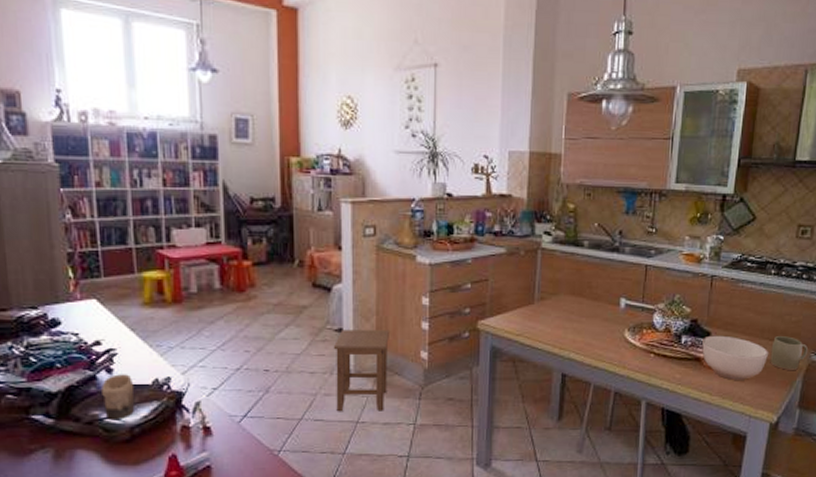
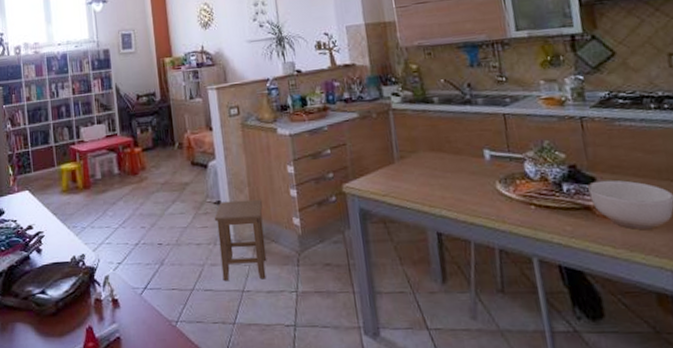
candle: present [101,374,135,421] -> none [33,253,58,296]

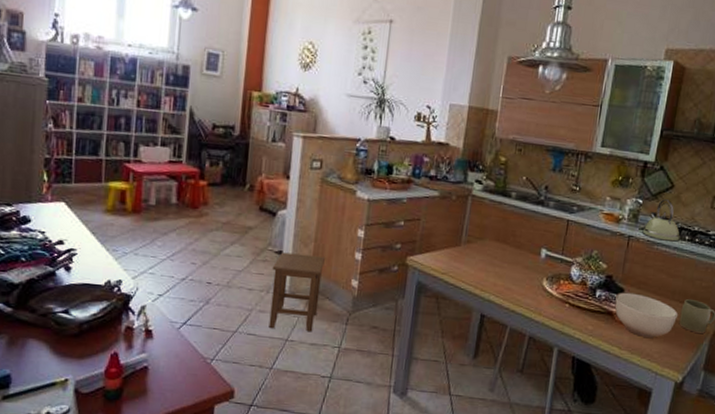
kettle: none [594,69,644,115] -> present [642,199,681,242]

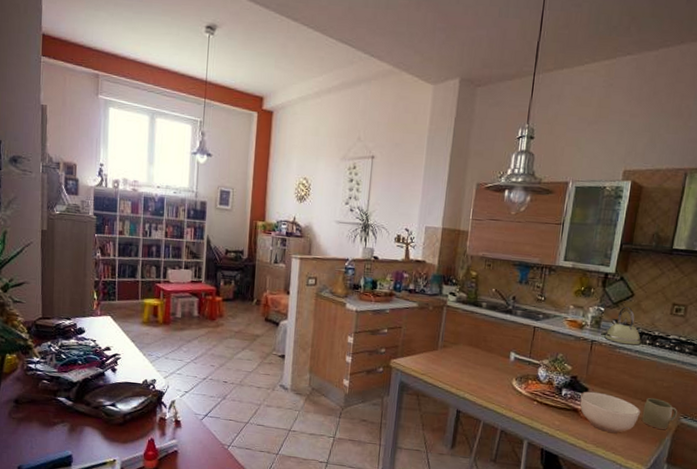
stool: present [269,252,326,332] -> none [274,356,321,424]

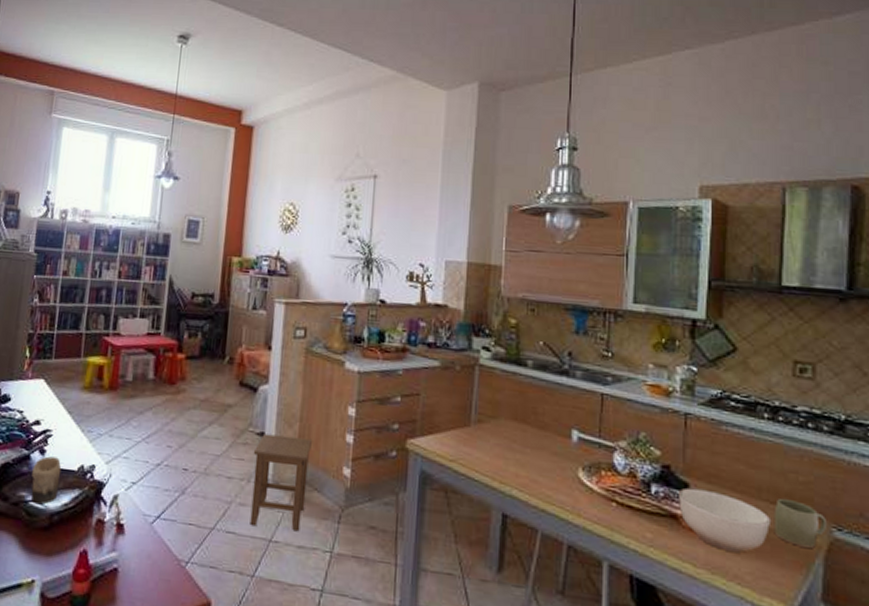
candle: none [107,373,130,408] -> present [30,456,62,505]
stool: none [274,356,321,424] -> present [250,434,313,532]
kettle: present [604,307,641,346] -> none [702,366,756,421]

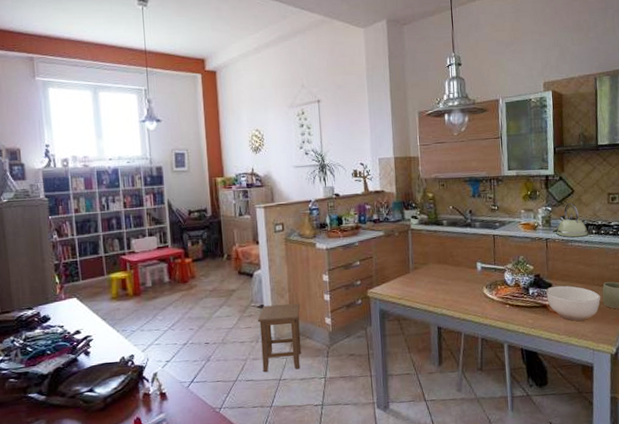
candle: present [30,456,62,505] -> none [81,355,107,394]
kettle: none [702,366,756,421] -> present [556,203,588,238]

